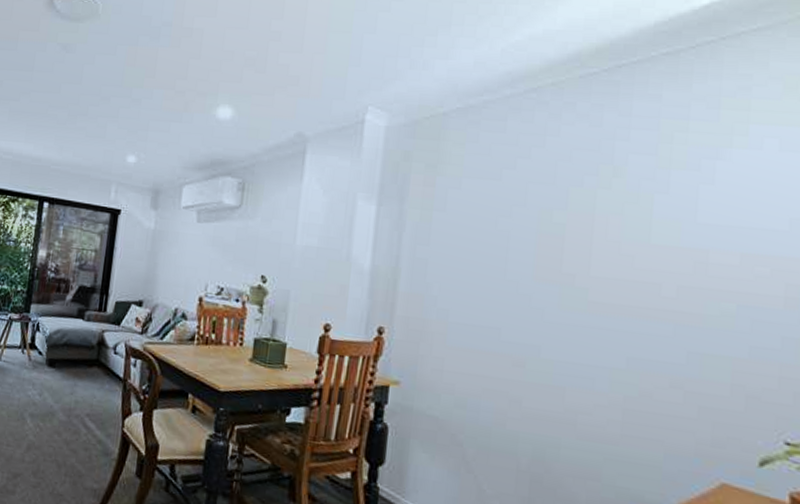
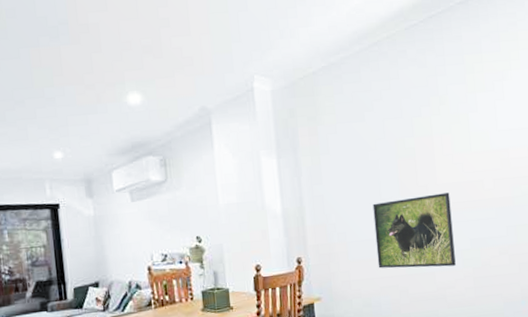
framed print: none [485,282,607,386] -> present [372,192,456,269]

